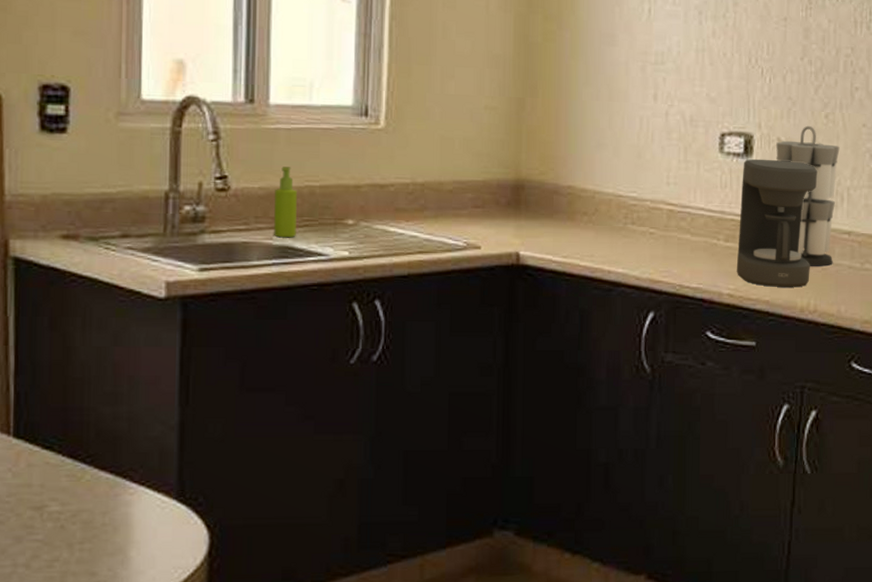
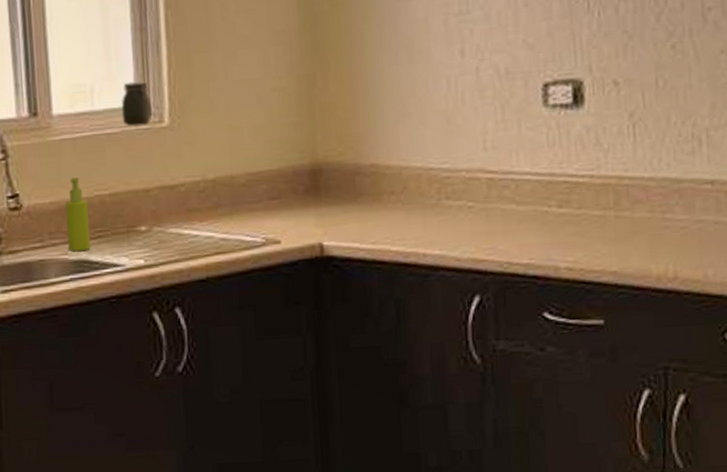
jar: none [339,82,369,126] -> present [121,81,152,127]
coffee maker: present [736,158,818,287] -> none [573,105,667,255]
spice rack: present [776,125,840,266] -> none [612,60,694,226]

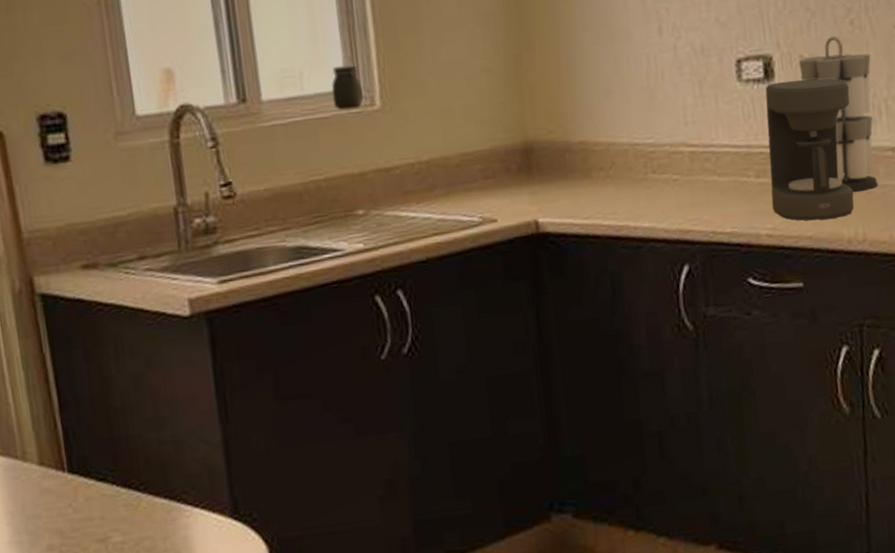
soap dispenser: present [66,178,90,252] -> none [280,163,308,238]
coffee maker: none [573,105,667,255] -> present [765,78,854,221]
spice rack: none [612,60,694,226] -> present [799,36,878,192]

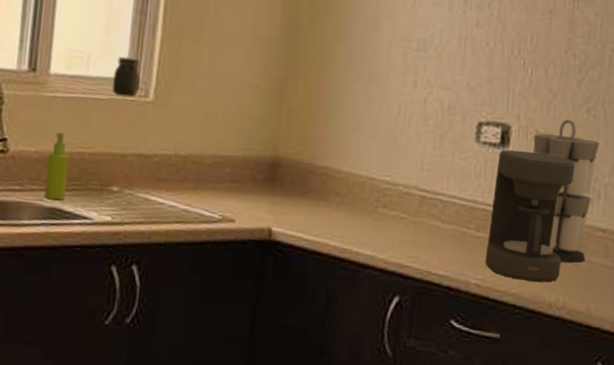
soap dispenser: none [280,163,308,238] -> present [45,133,69,200]

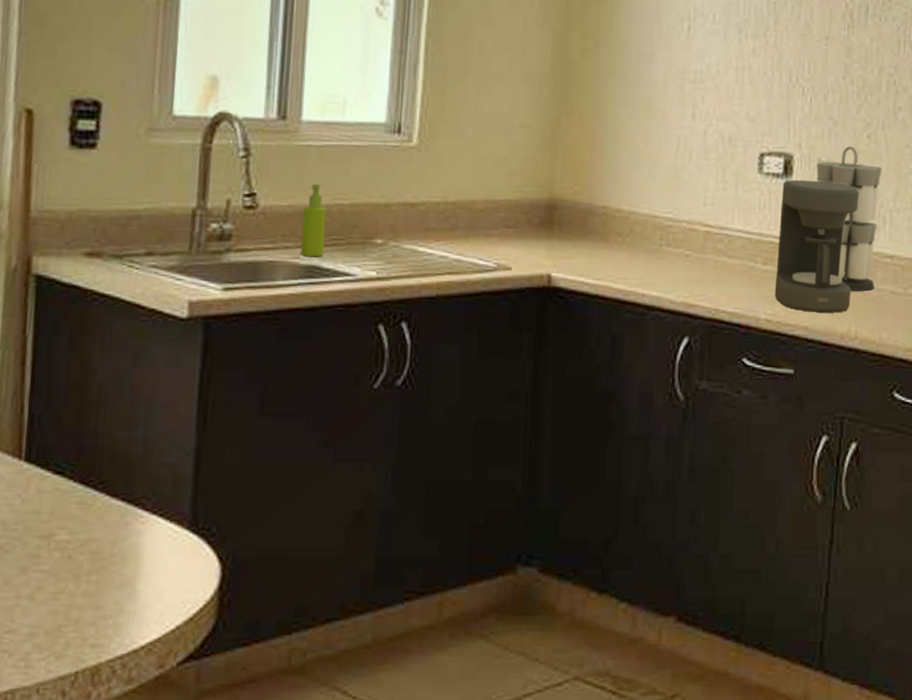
jar: present [112,56,141,98] -> none [371,99,402,143]

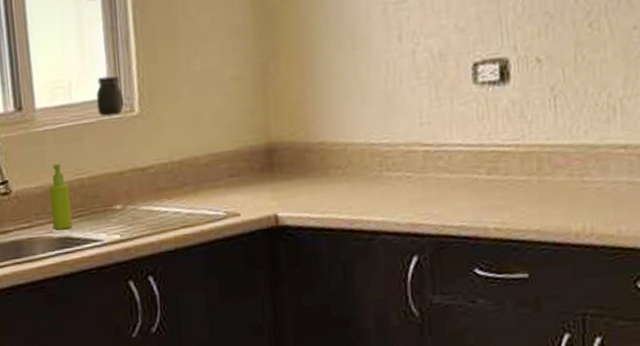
jar: none [371,99,402,143] -> present [96,75,124,117]
coffee maker: present [774,179,859,313] -> none [500,79,585,215]
spice rack: present [816,145,882,291] -> none [535,38,609,188]

